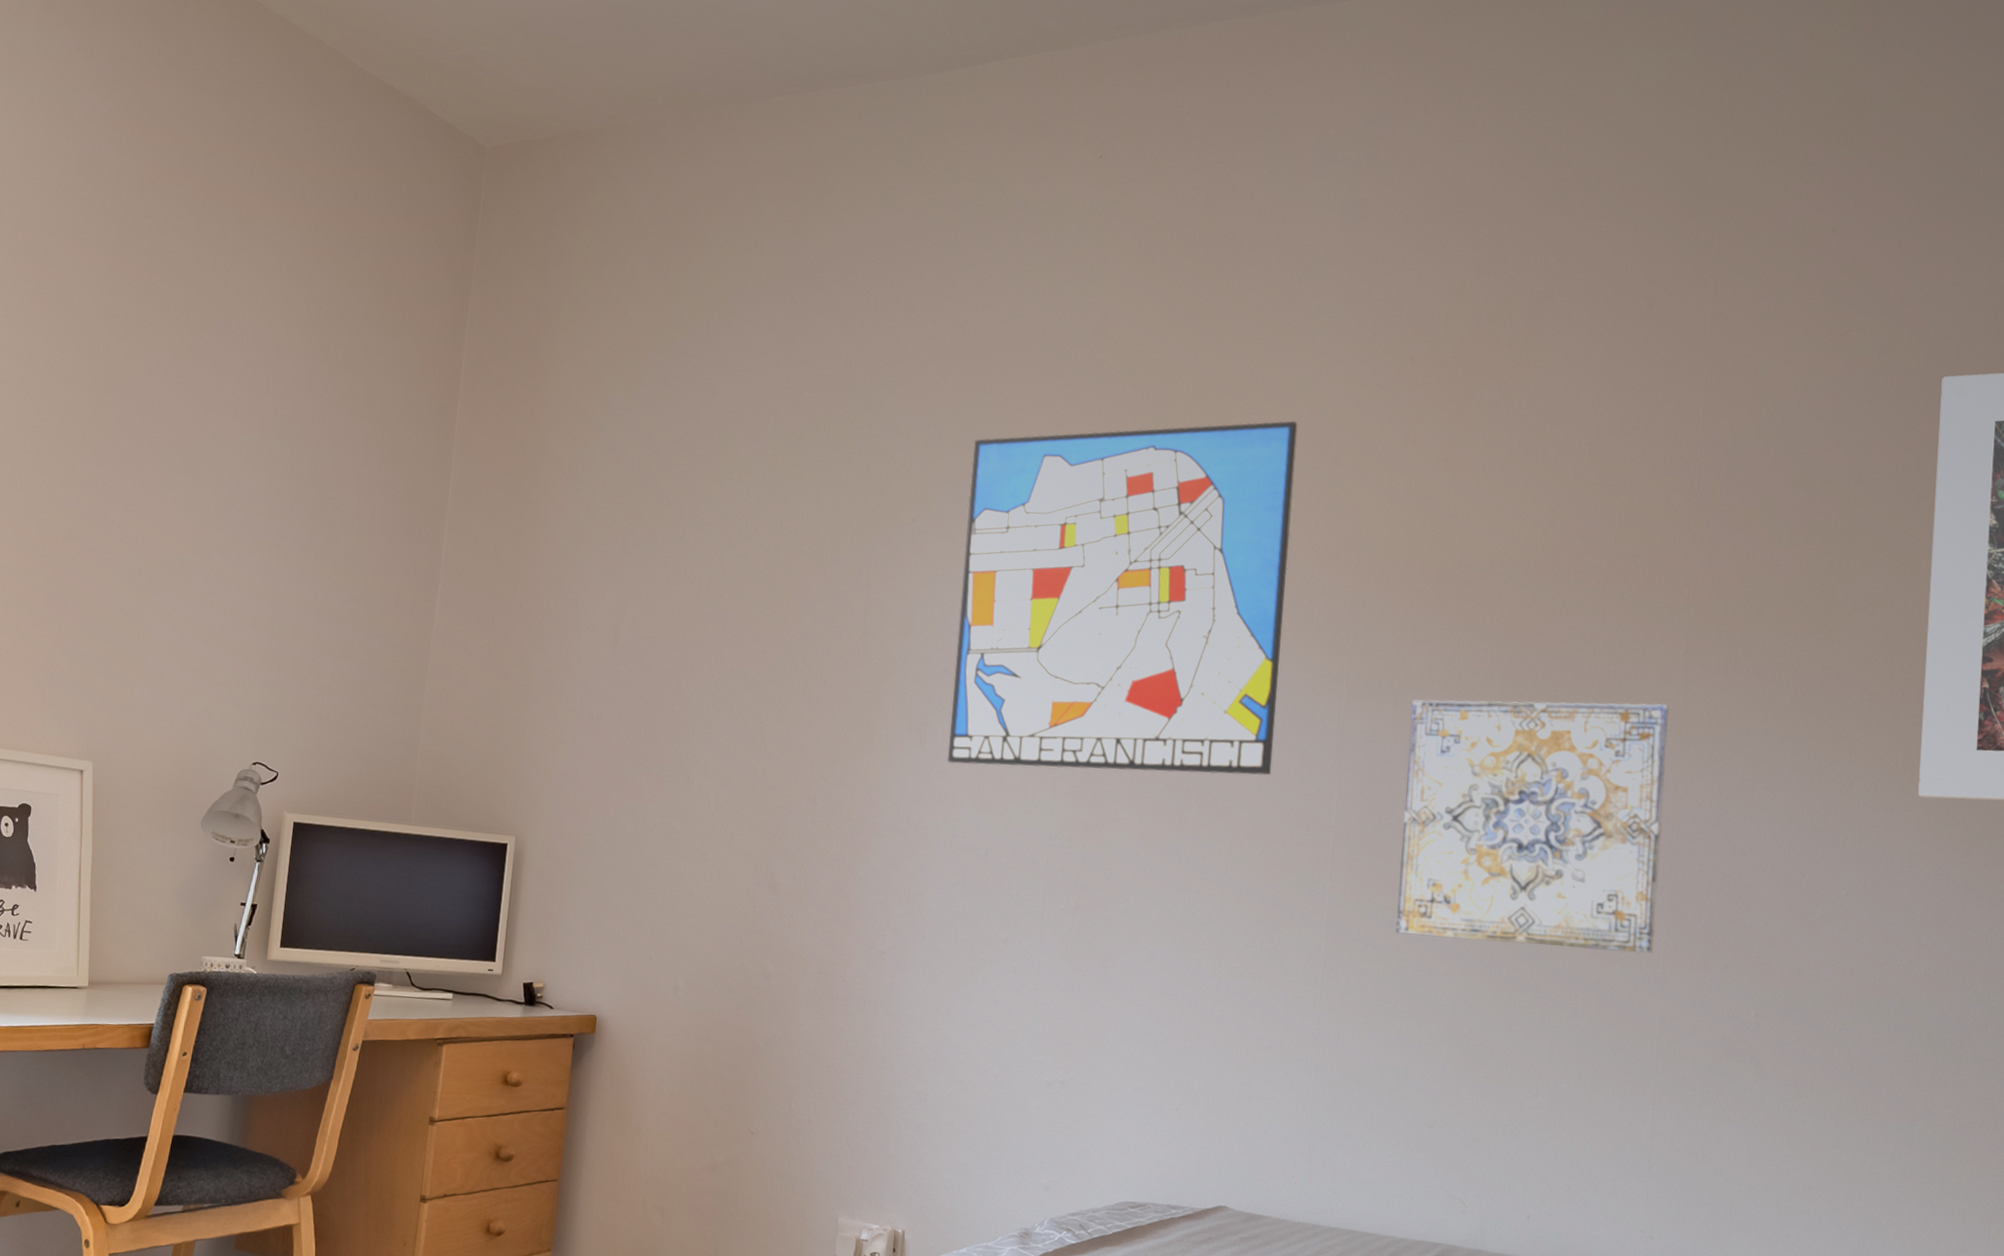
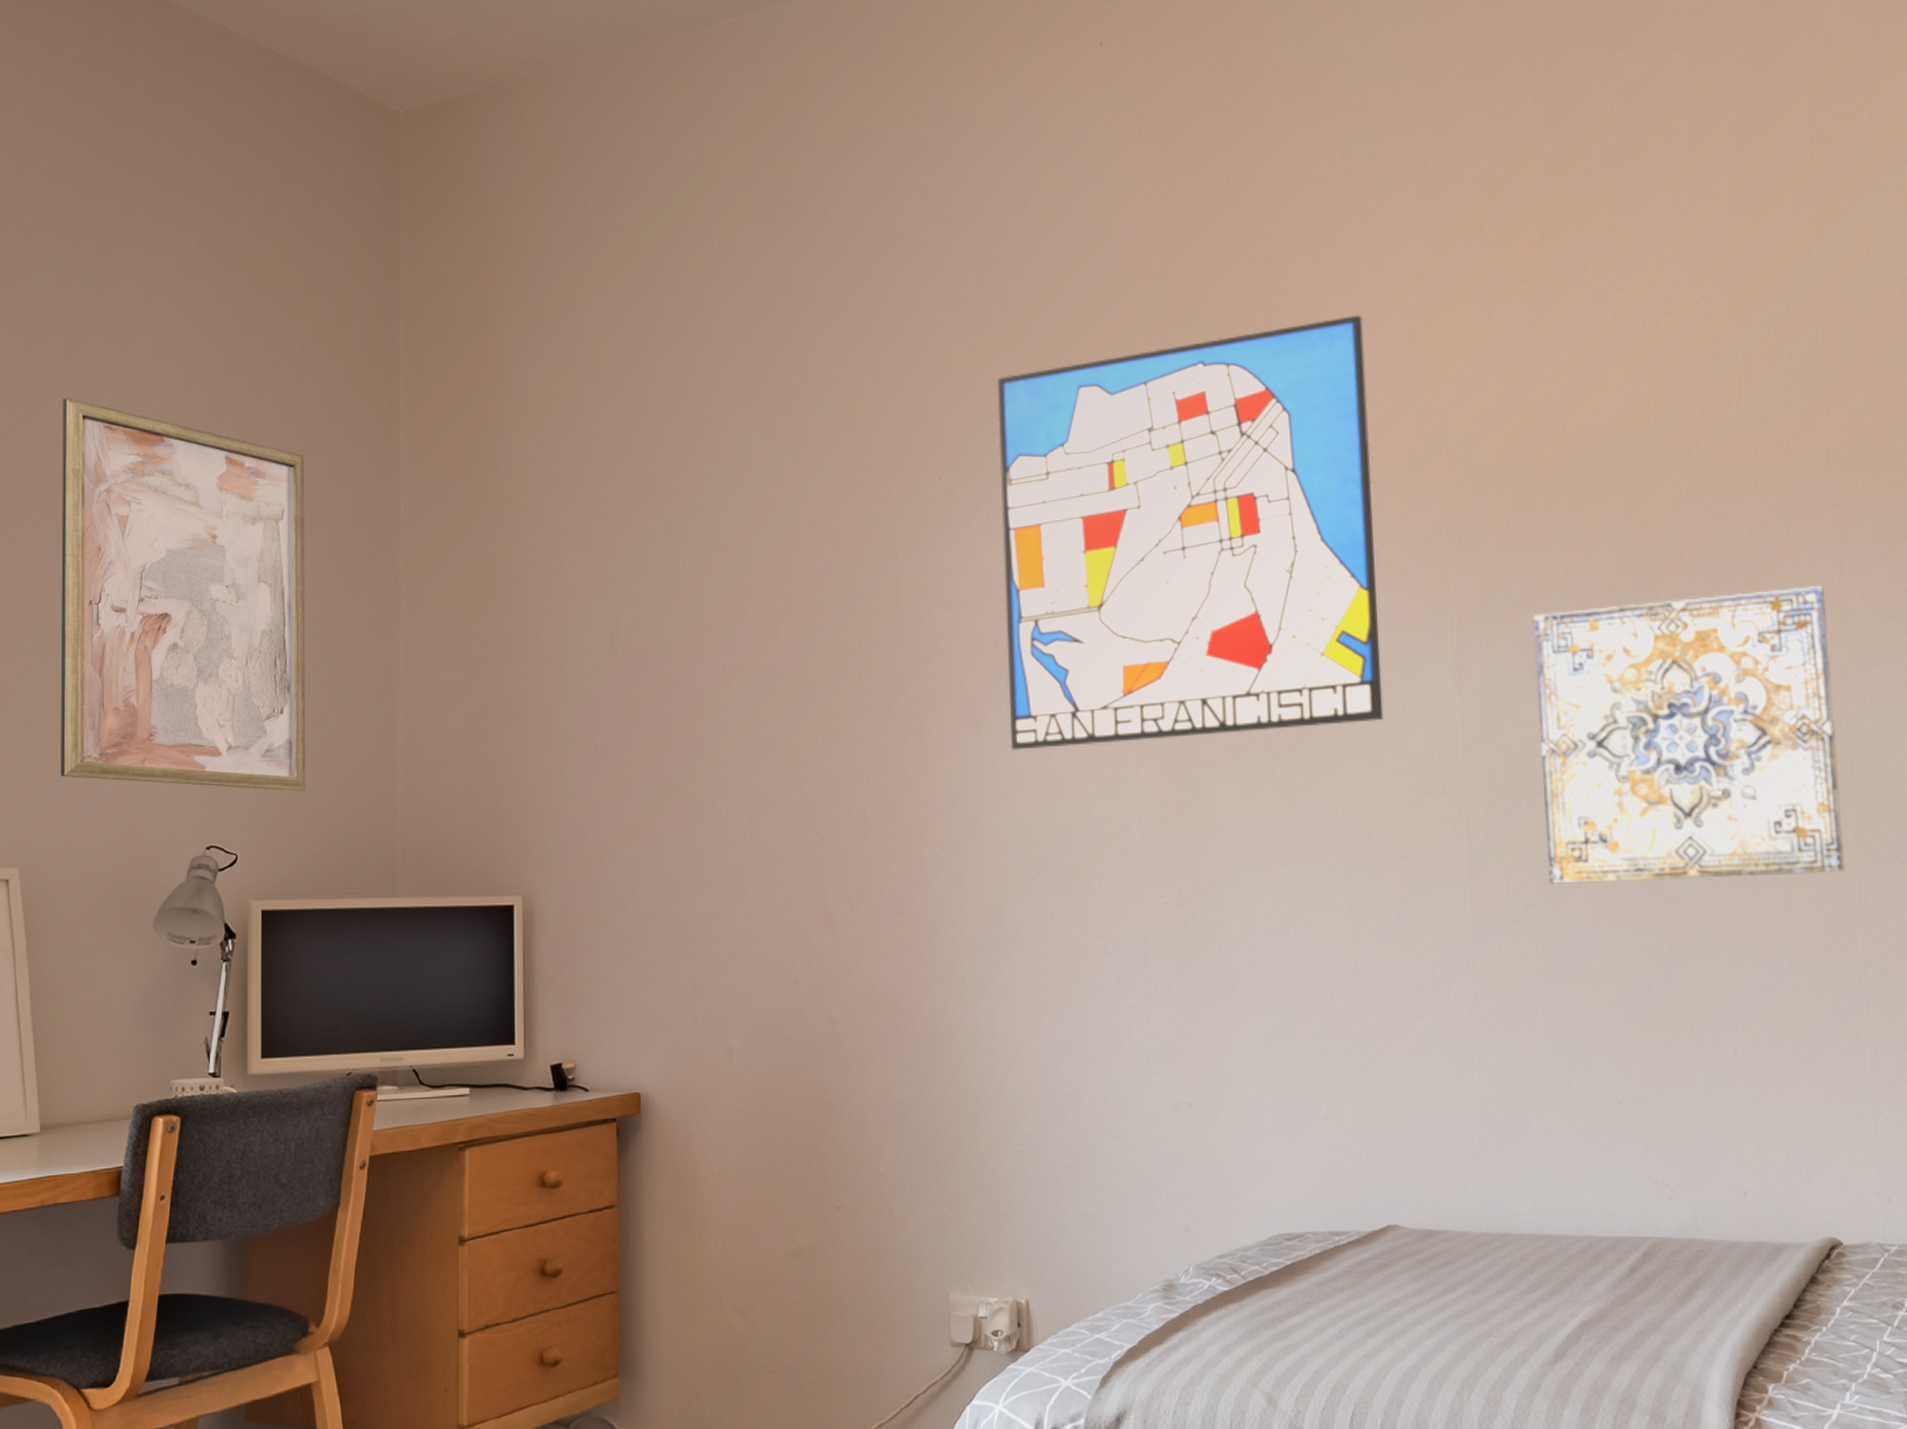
wall art: none [136,363,372,726] -> present [60,398,306,792]

